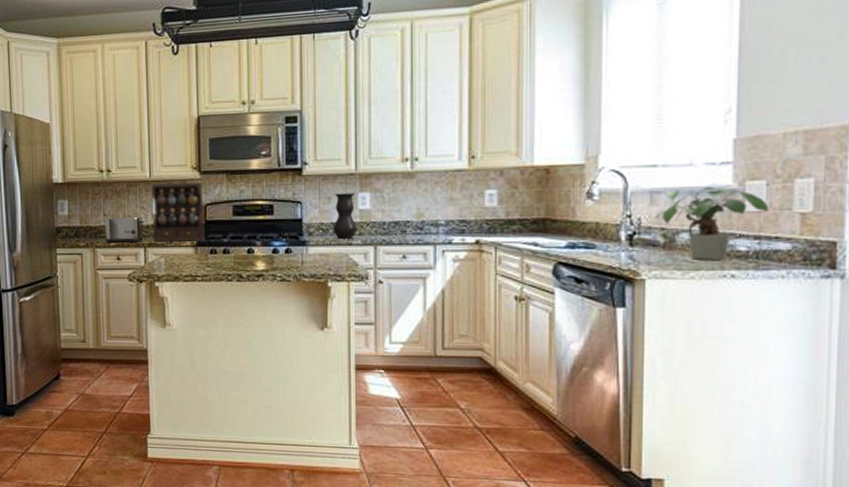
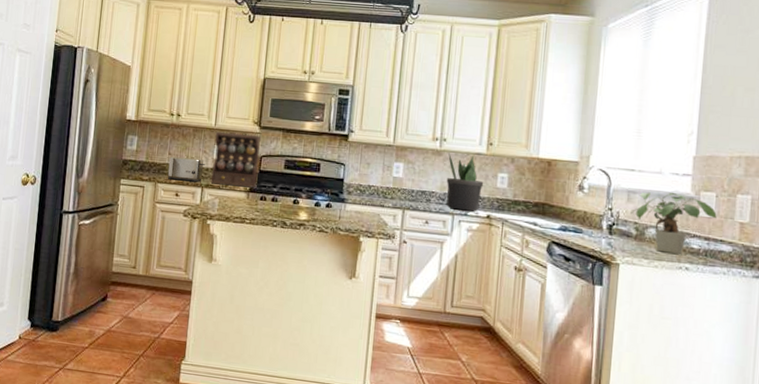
vase: present [333,193,358,240] -> none [369,160,391,202]
planter: none [422,173,469,239] -> present [446,152,484,212]

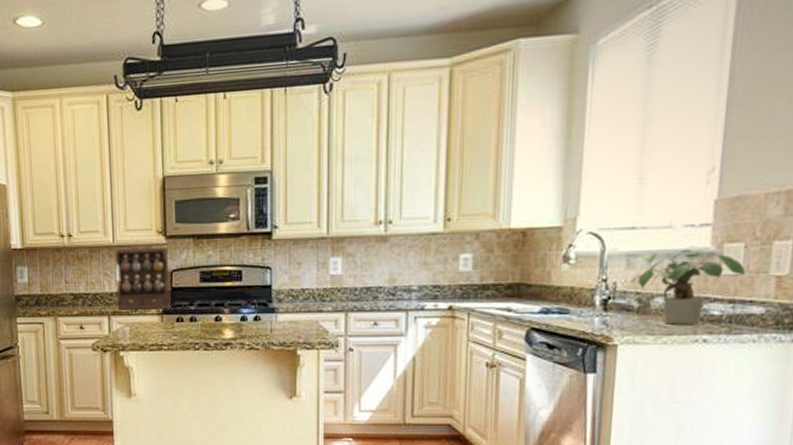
toaster: present [167,156,205,182] -> none [66,283,108,311]
planter: present [446,152,484,212] -> none [396,237,443,305]

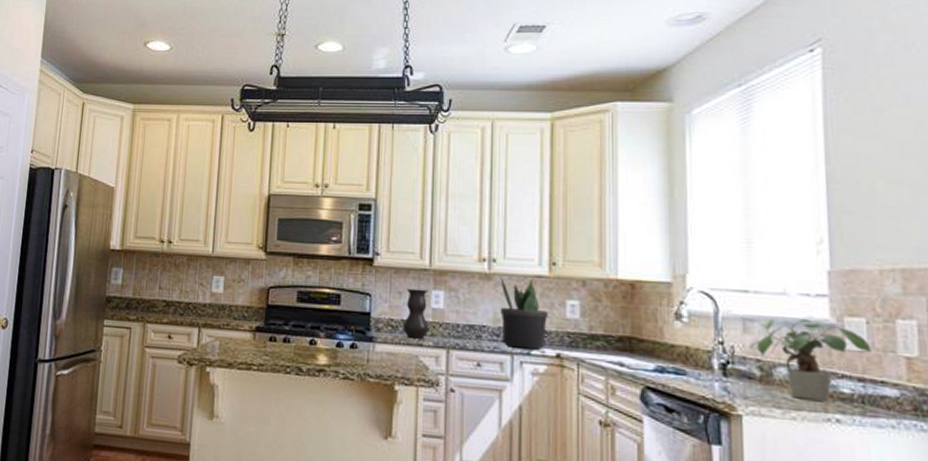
spice rack: present [115,248,169,310] -> none [209,261,267,327]
vase: none [303,257,329,307] -> present [403,288,430,340]
planter: none [396,237,443,305] -> present [500,276,549,350]

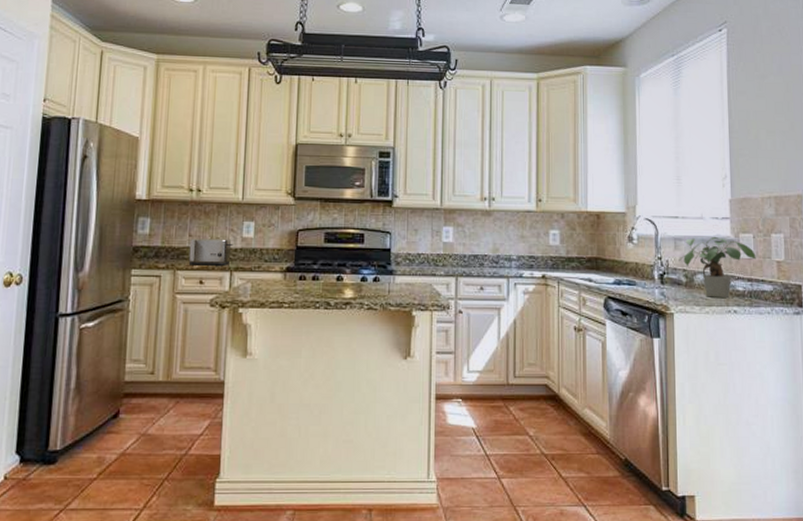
toaster: none [158,291,202,321] -> present [188,238,233,266]
vase: present [403,288,430,340] -> none [419,226,441,271]
planter: present [500,276,549,350] -> none [498,212,536,272]

